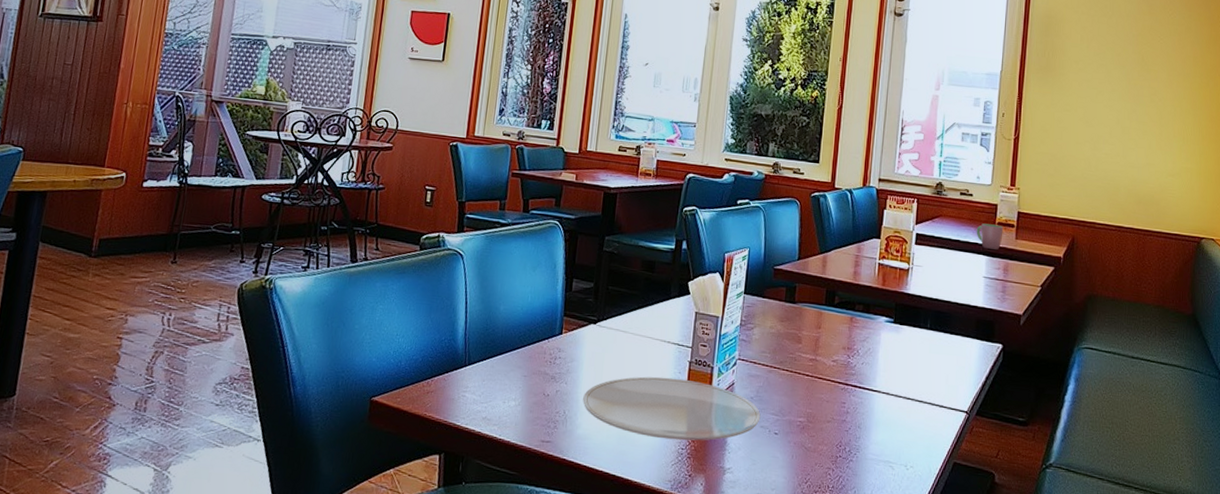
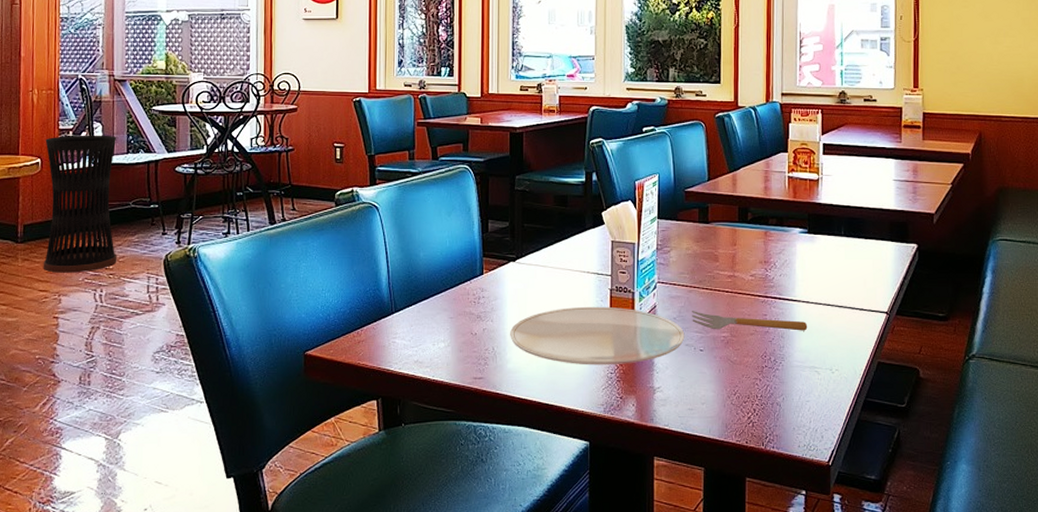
umbrella stand: none [113,152,207,293] -> present [43,135,117,273]
fork: none [769,392,886,424] -> present [692,311,808,331]
cup: present [976,223,1004,250] -> none [883,127,910,152]

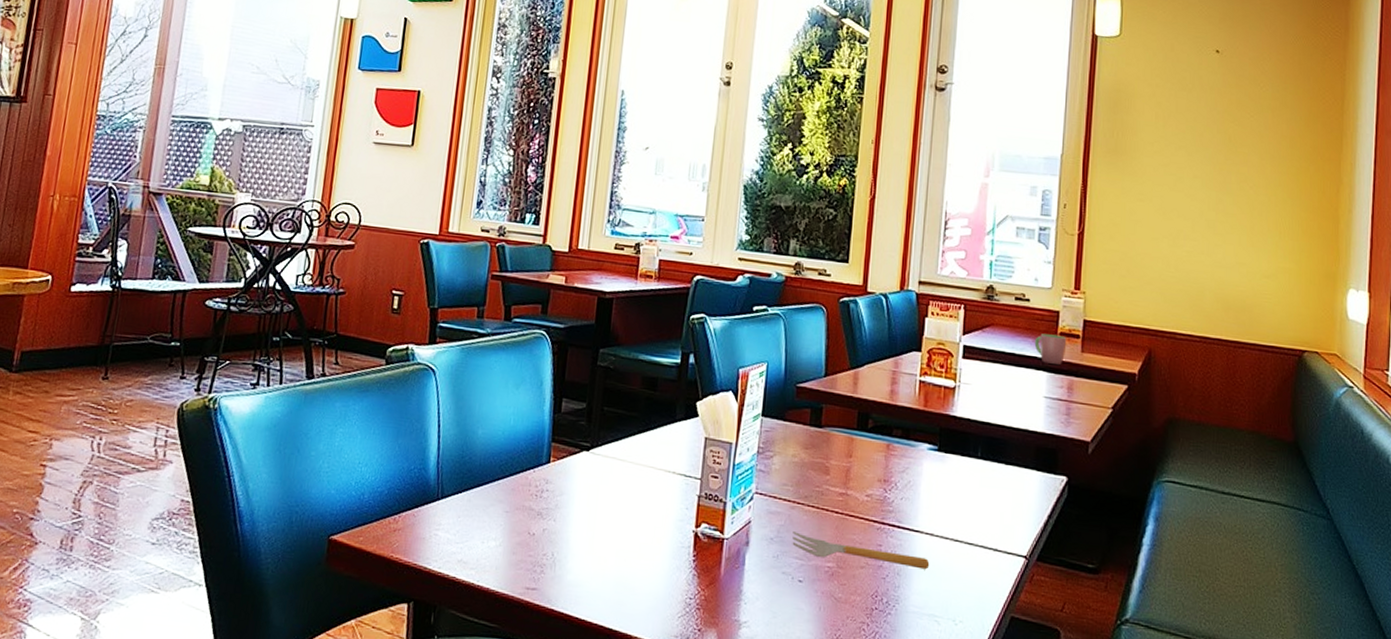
umbrella stand: present [43,135,117,273] -> none [36,251,143,414]
plate: present [510,306,685,365] -> none [574,513,782,590]
cup: none [883,127,910,152] -> present [1034,333,1067,365]

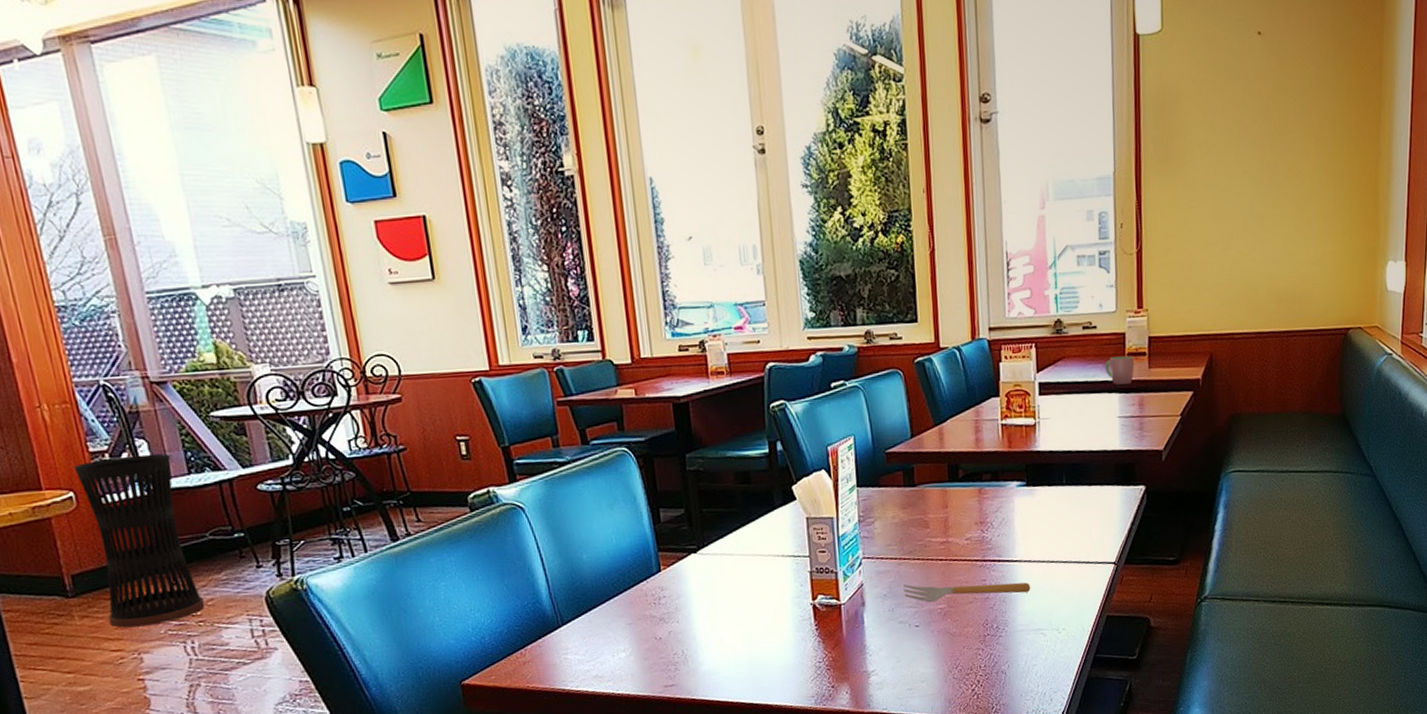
umbrella stand: none [36,251,143,414] -> present [73,453,205,628]

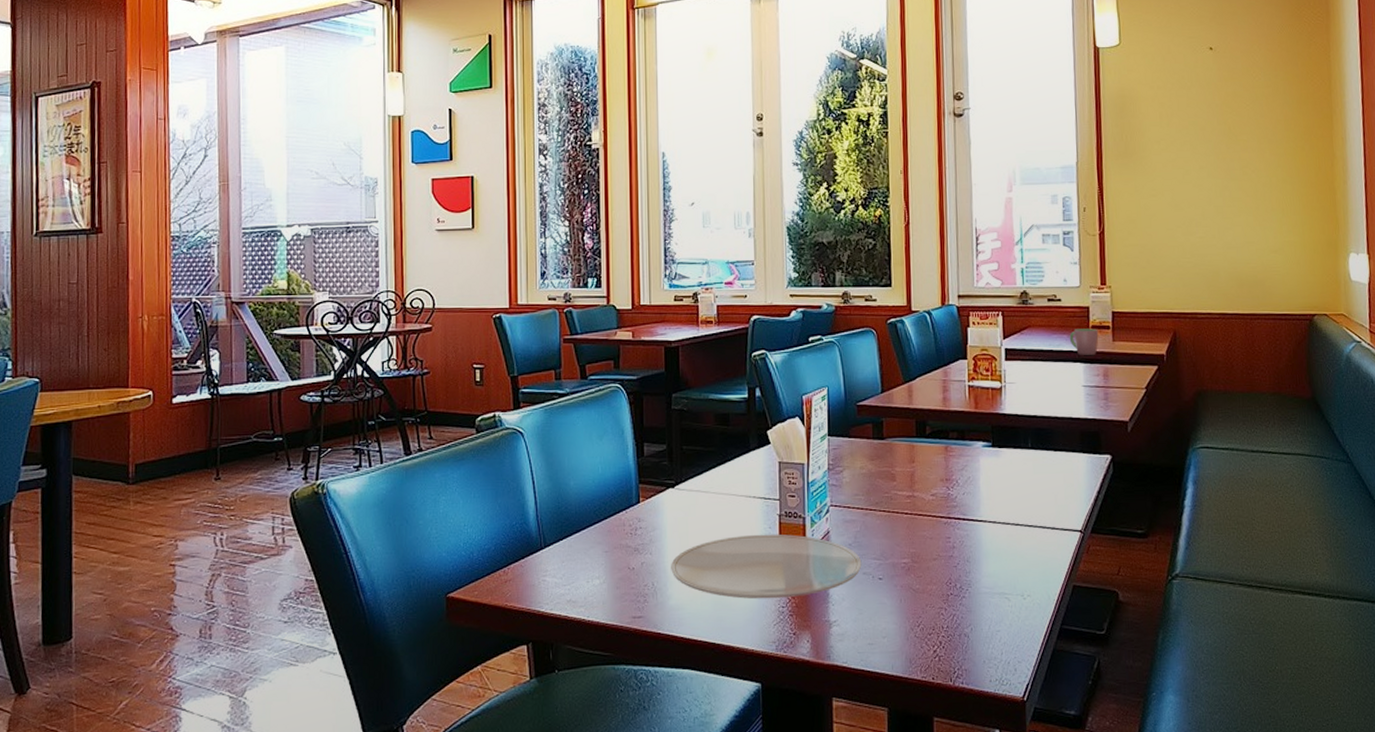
umbrella stand: present [73,453,205,628] -> none [157,363,239,516]
plate: none [700,590,898,658] -> present [671,534,862,599]
fork: present [903,582,1031,603] -> none [869,536,995,556]

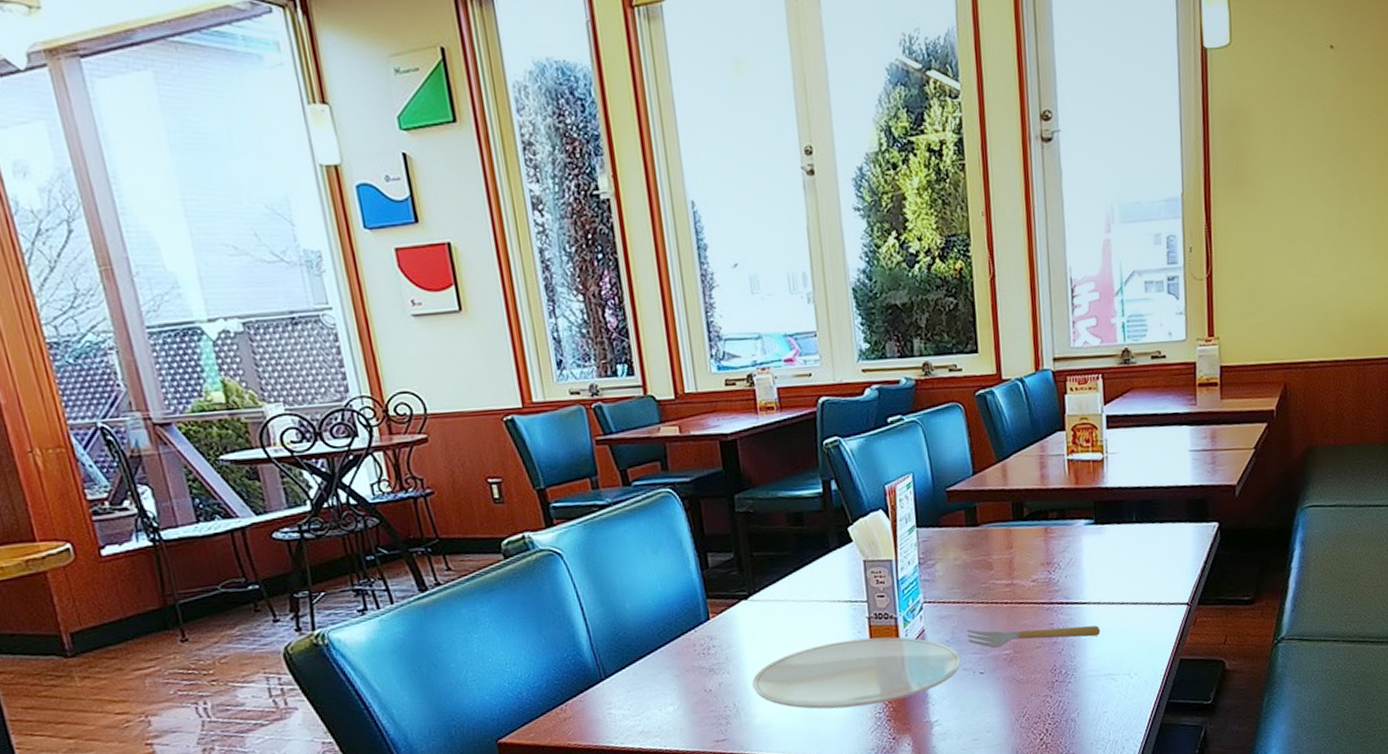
fork: none [869,536,995,556] -> present [967,625,1101,649]
cup: present [1069,328,1099,355] -> none [1175,386,1206,417]

